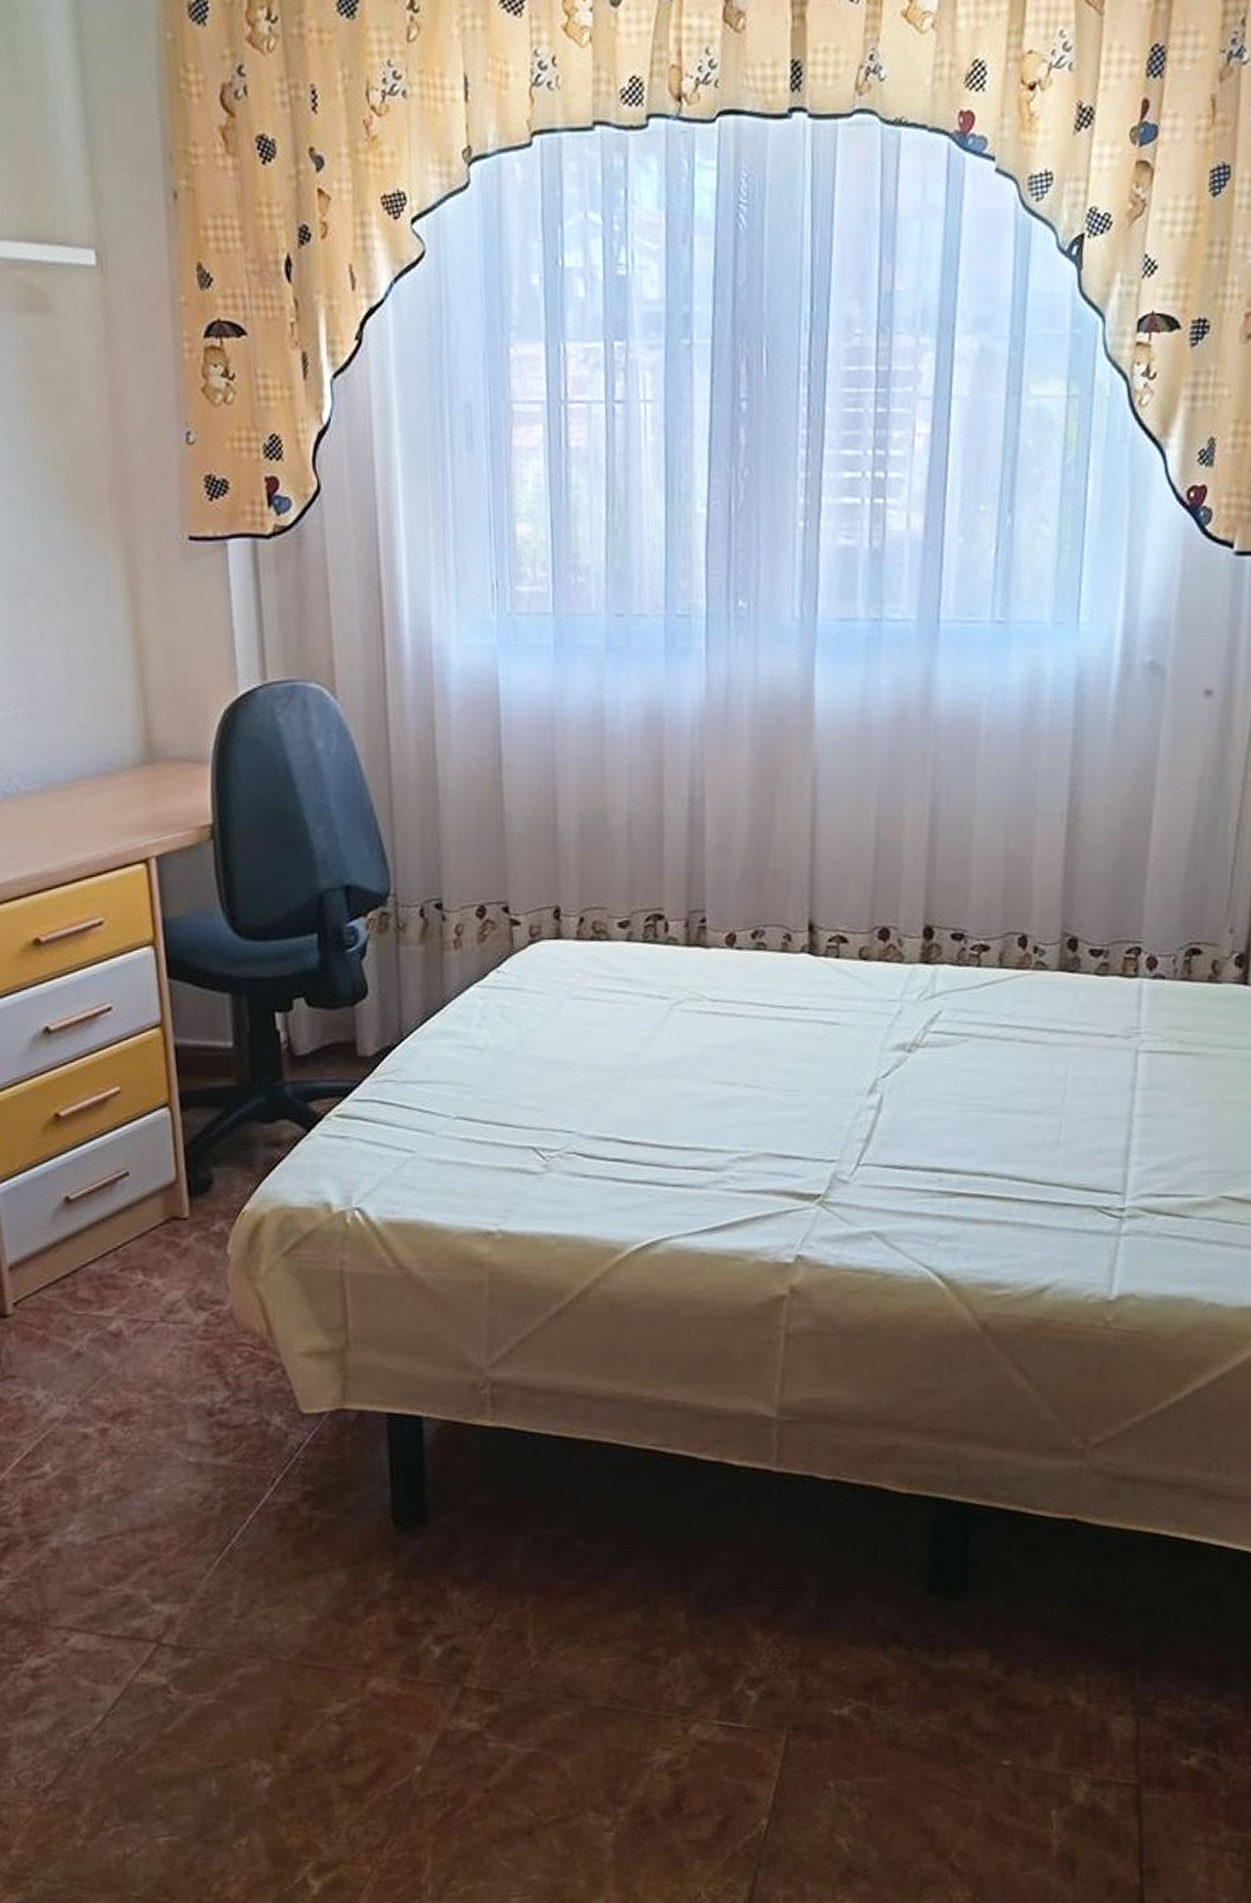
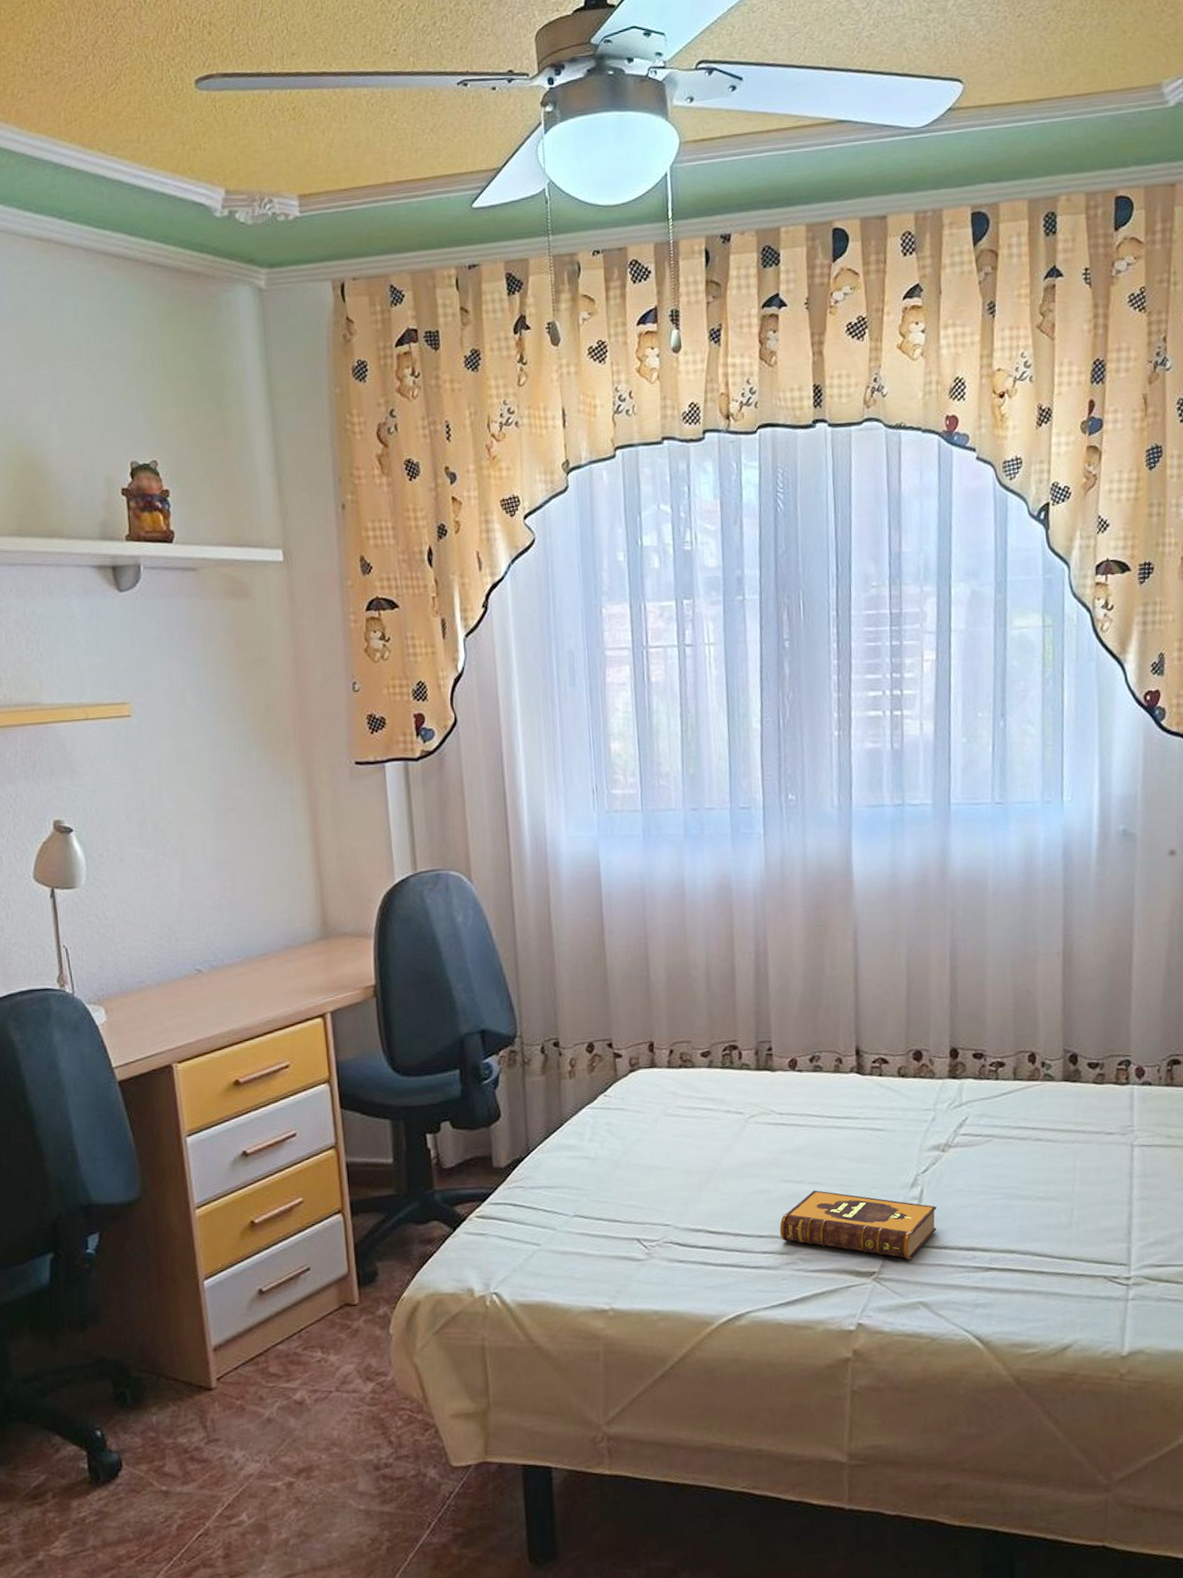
hardback book: none [707,1094,898,1181] -> present [780,1190,937,1259]

